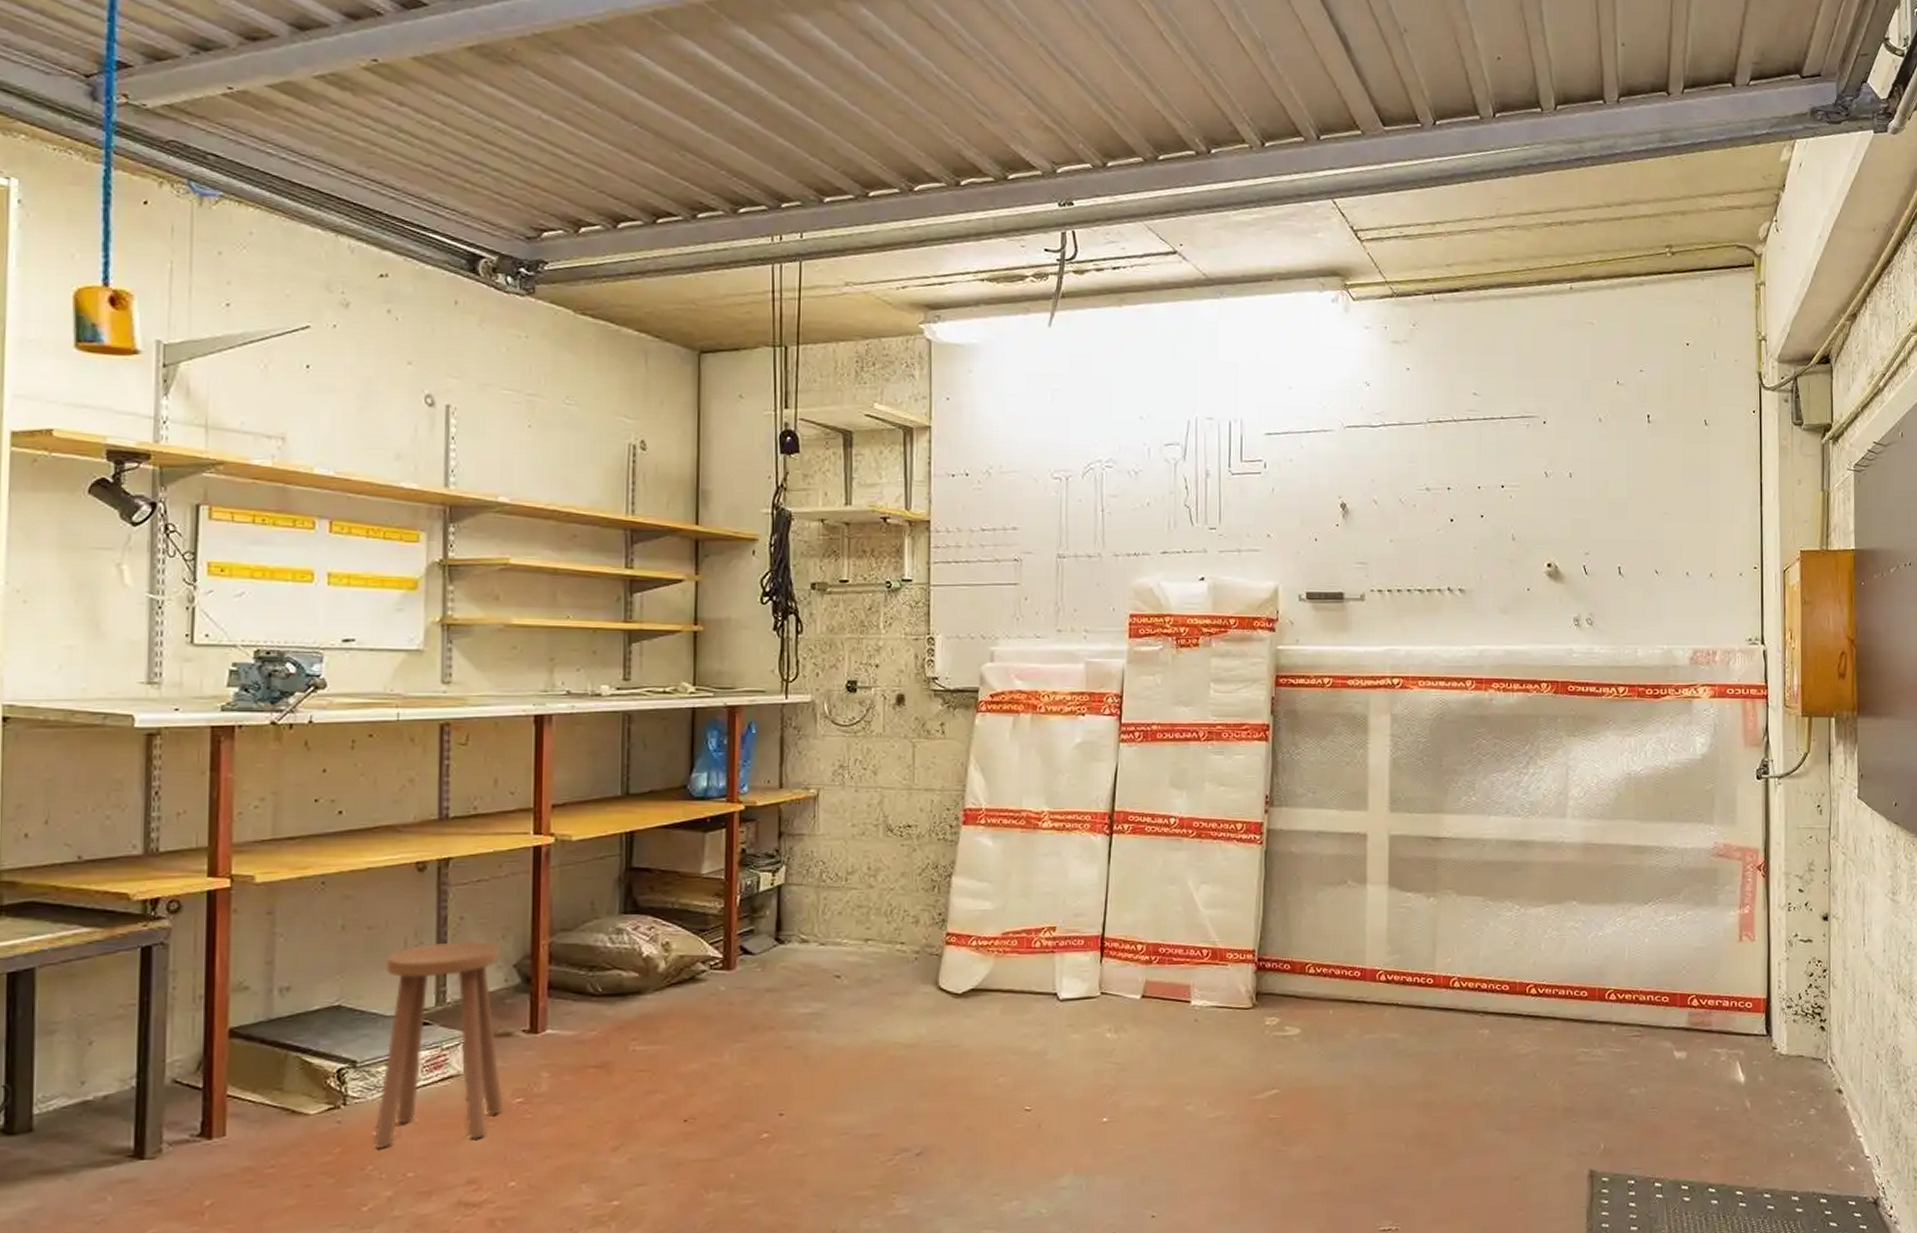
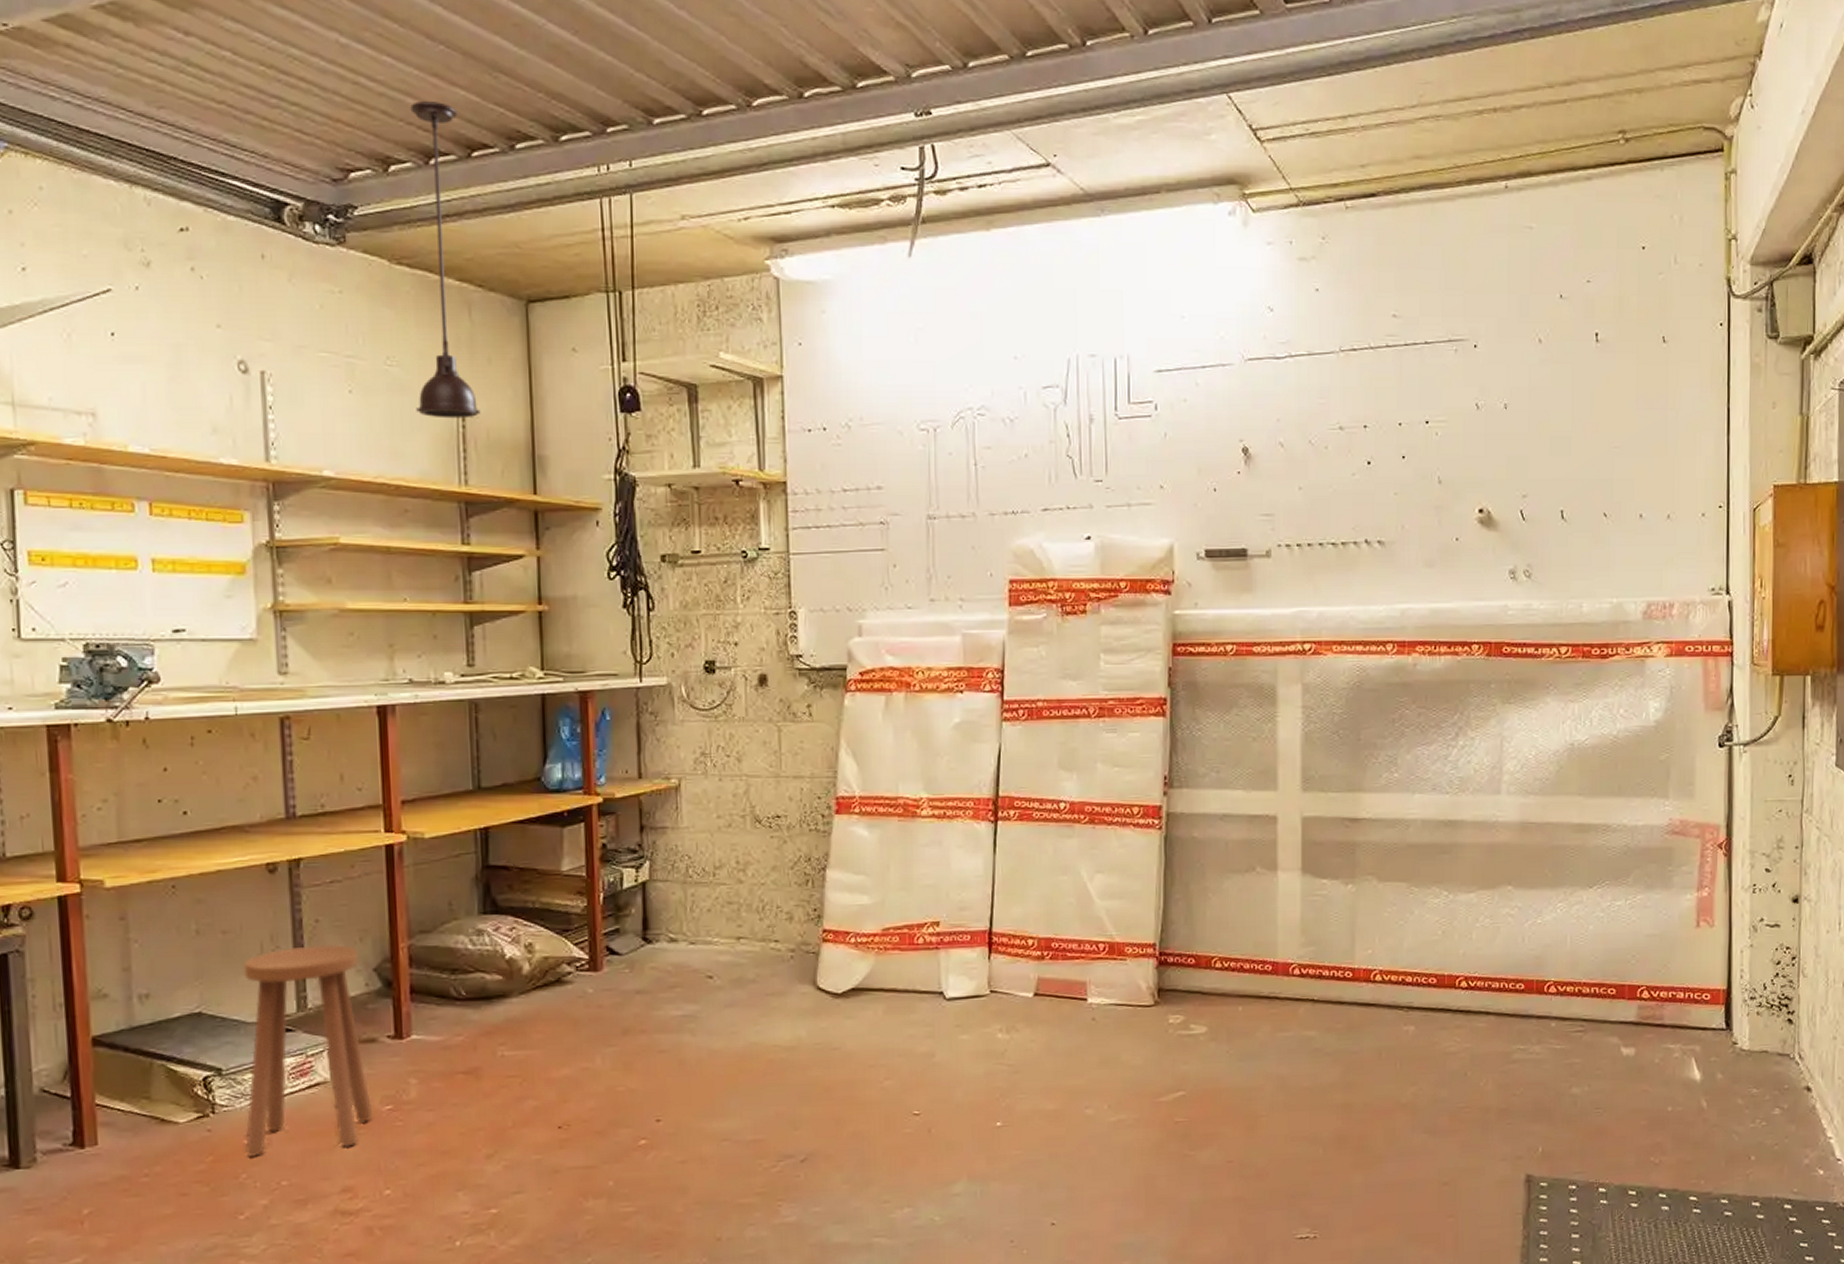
light fixture: none [590,173,651,454] -> present [410,101,481,419]

